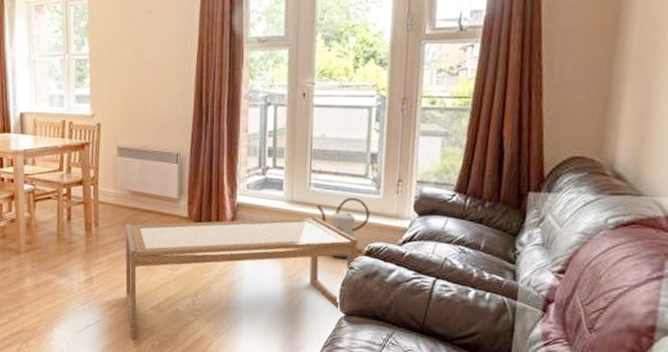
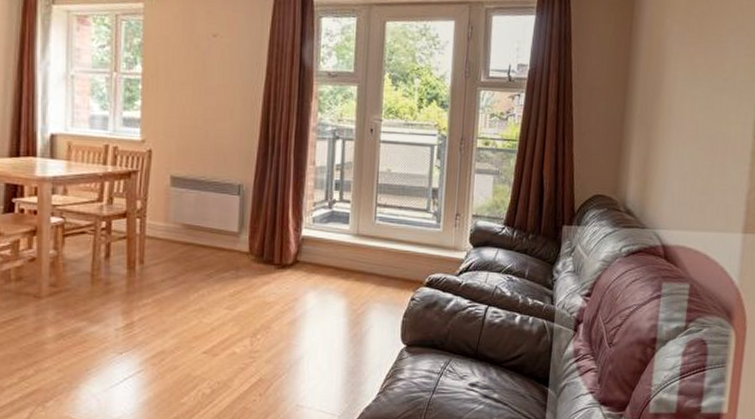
coffee table: present [125,216,358,339] -> none [173,249,419,389]
watering can: present [317,197,370,260] -> none [382,230,431,291]

